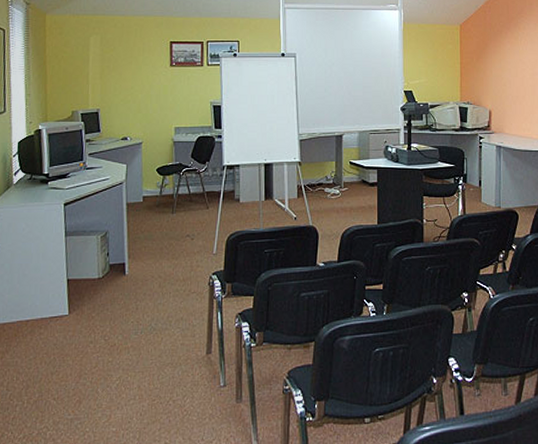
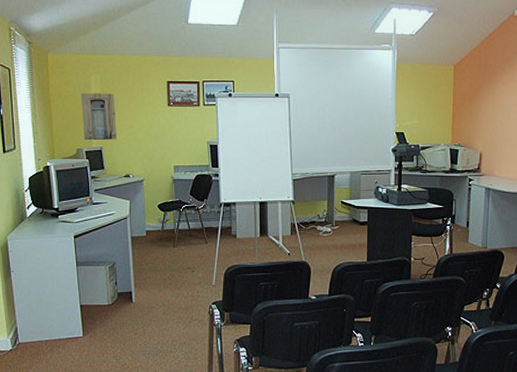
wall art: none [78,54,116,102] -> present [80,93,117,141]

